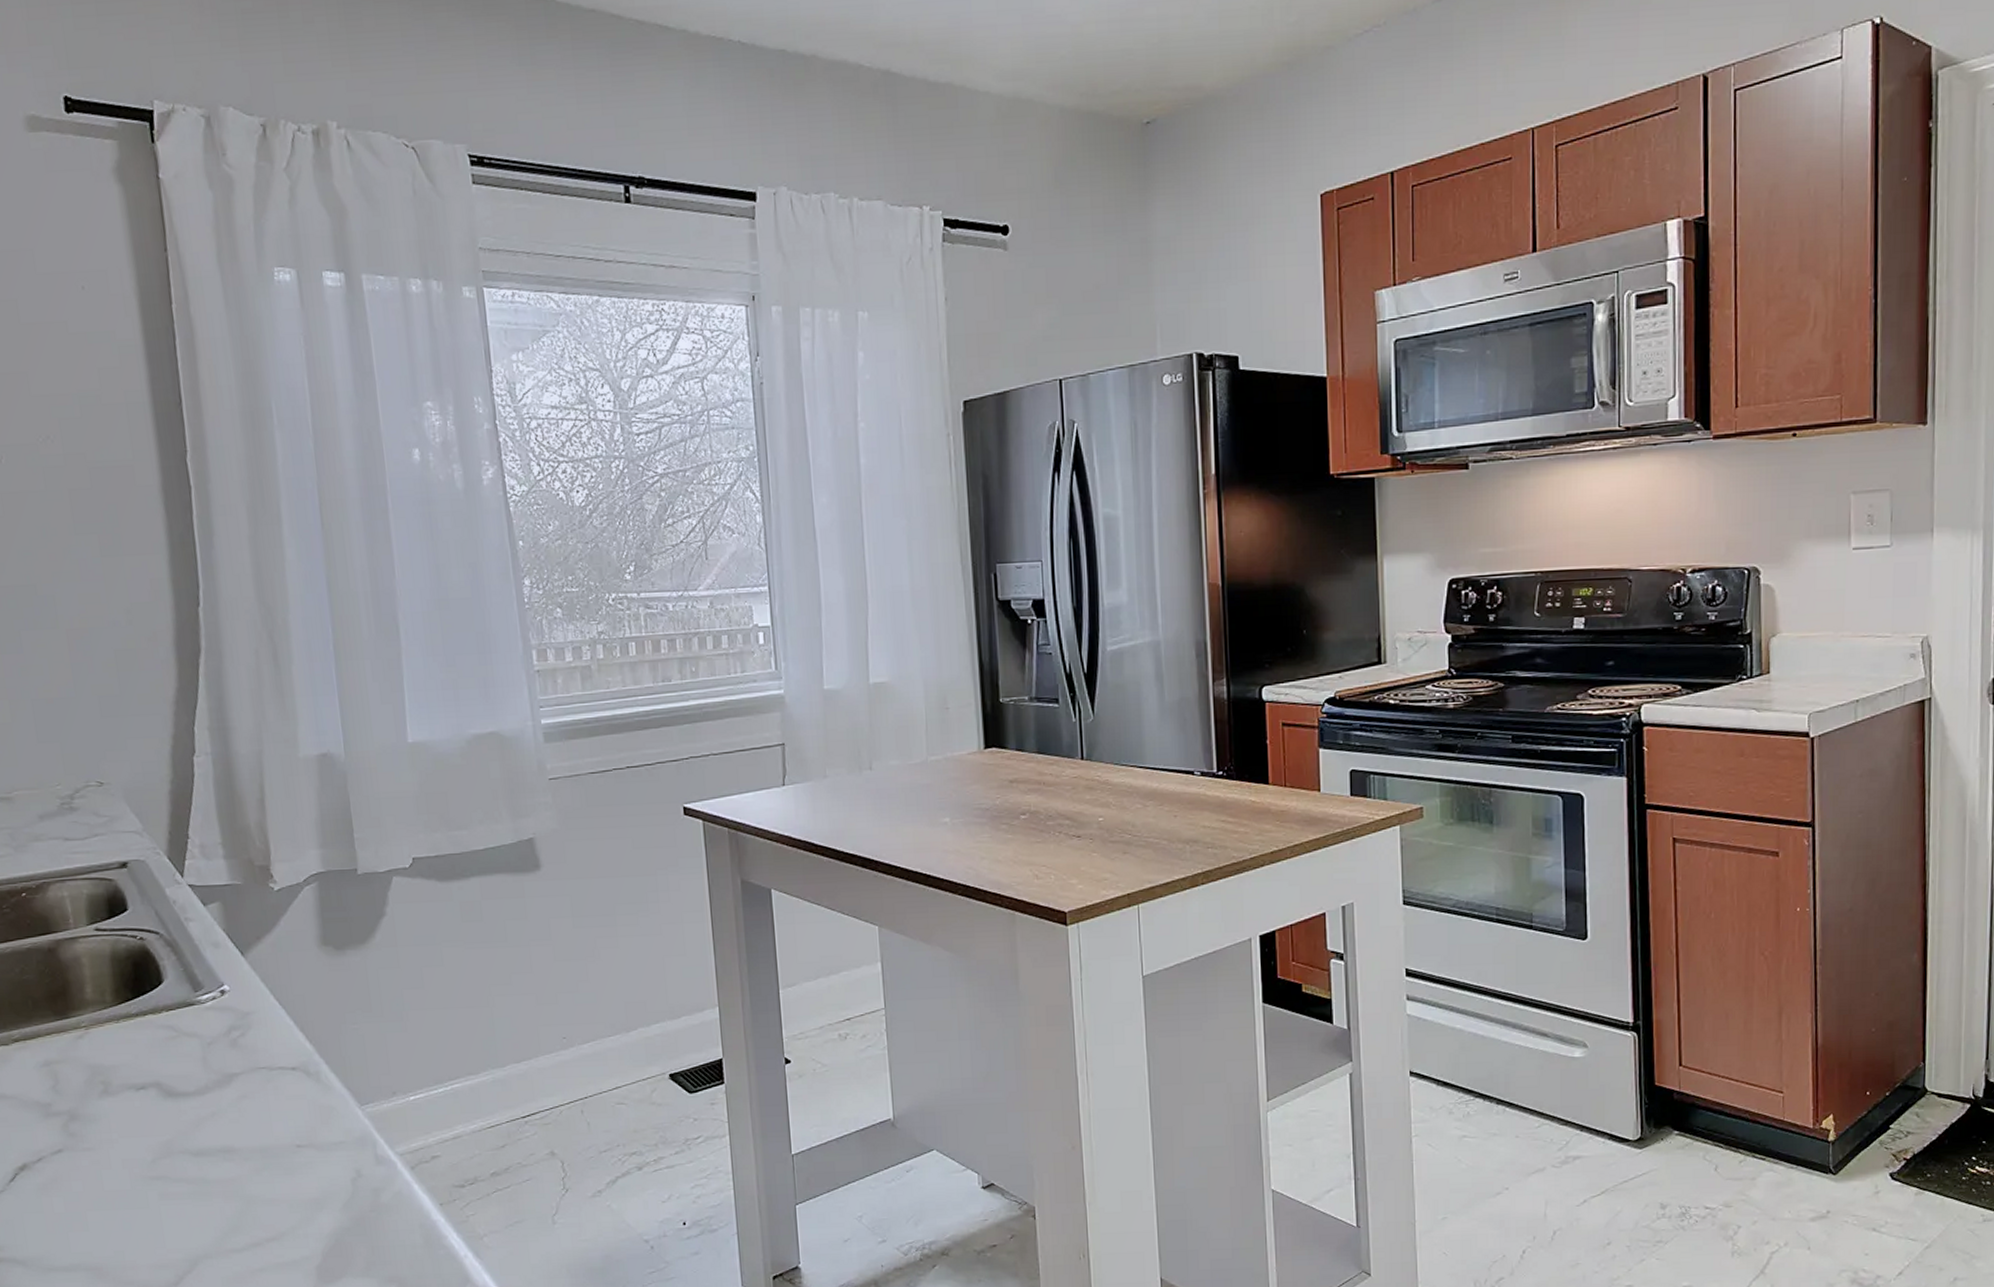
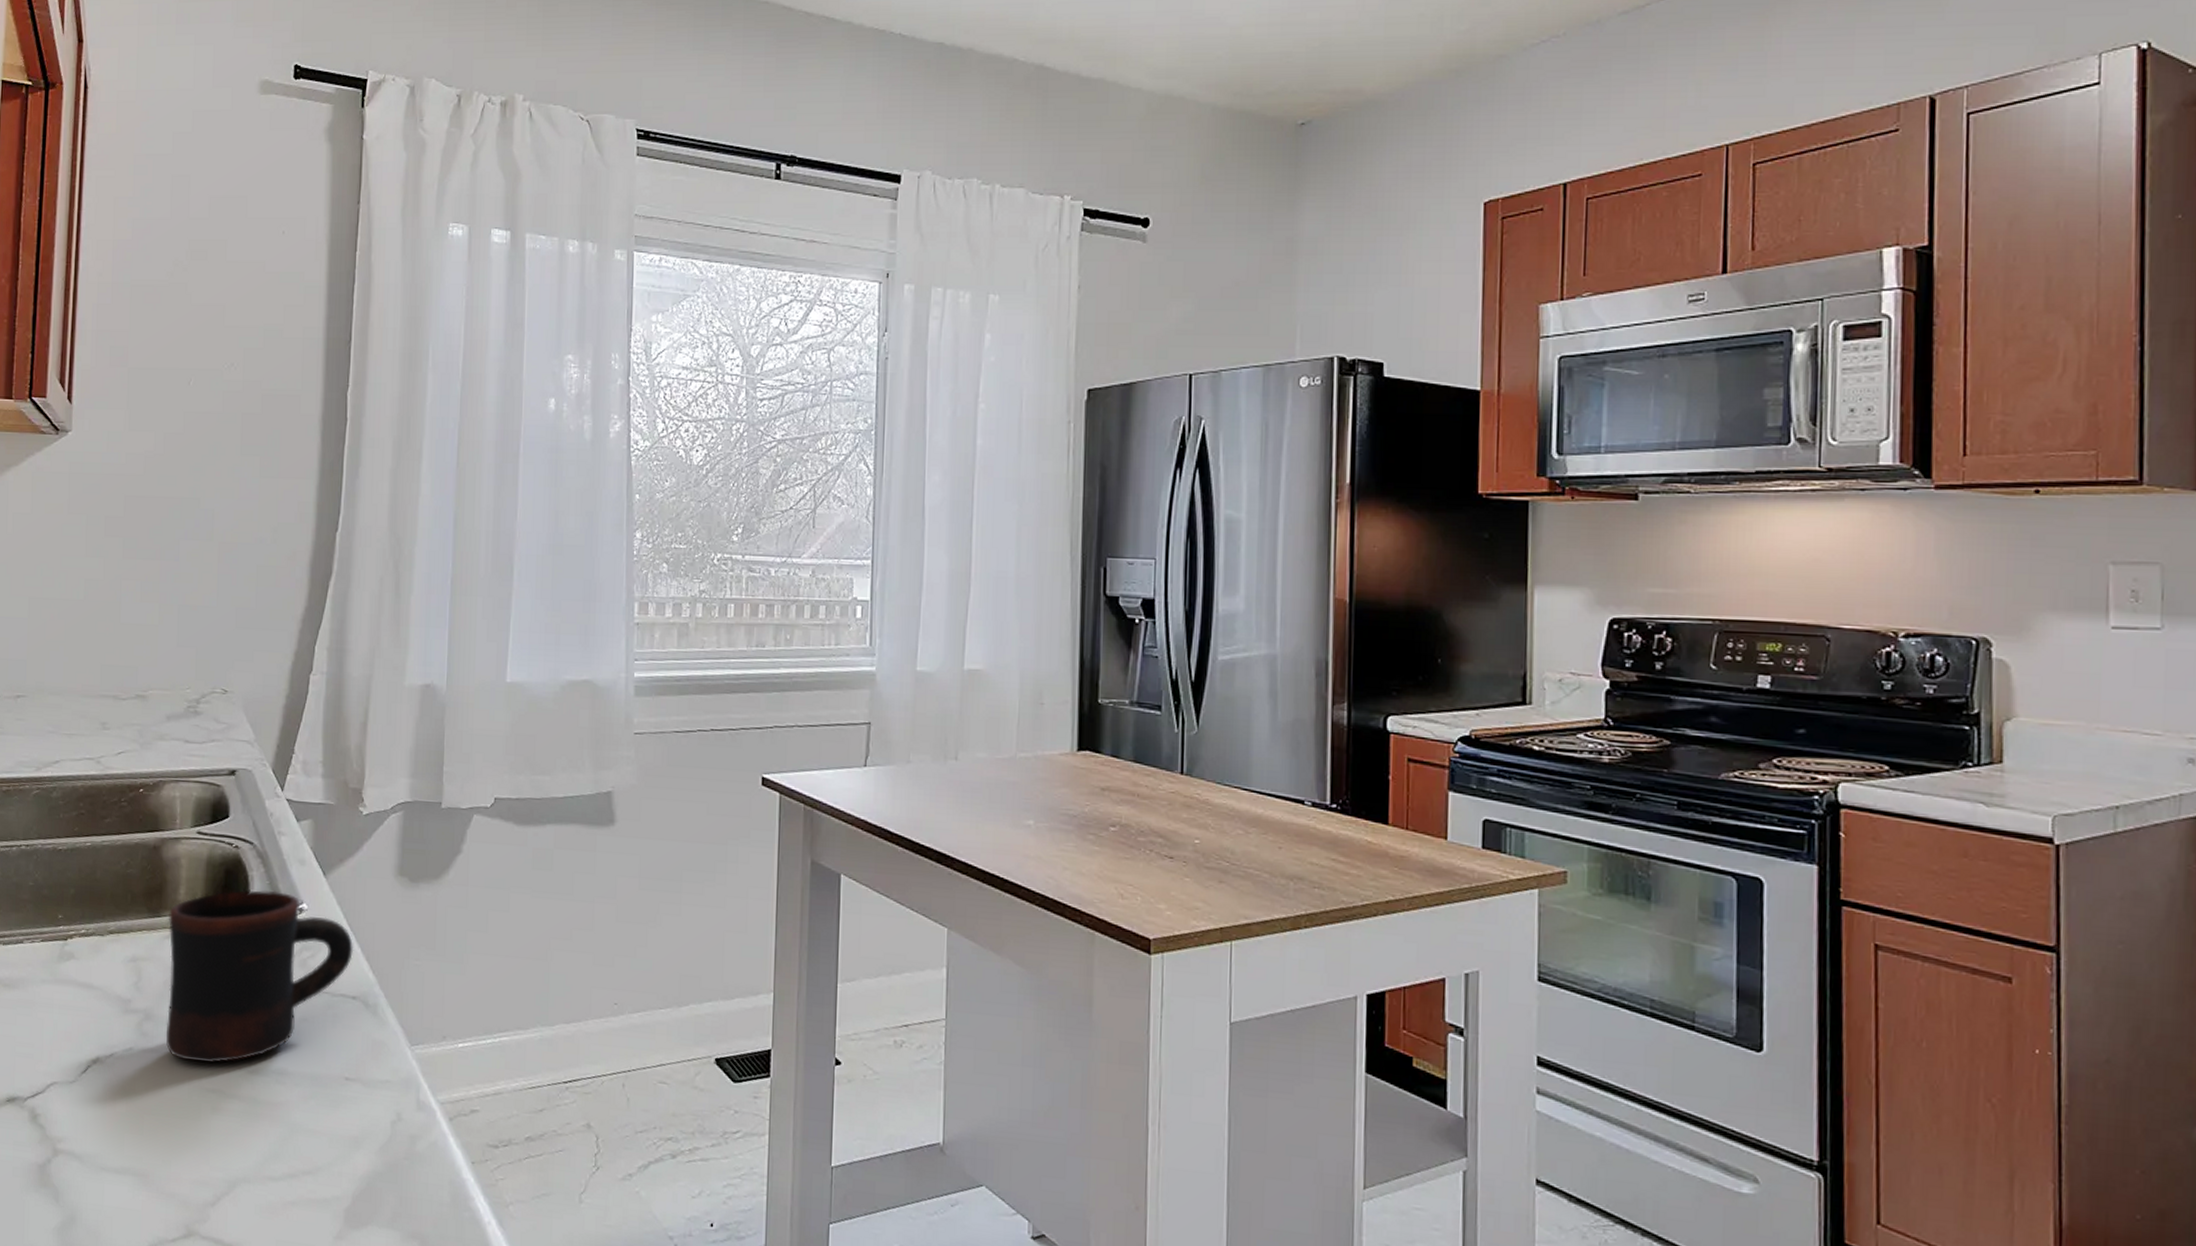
mug: none [77,976,286,1154] -> present [165,889,354,1063]

